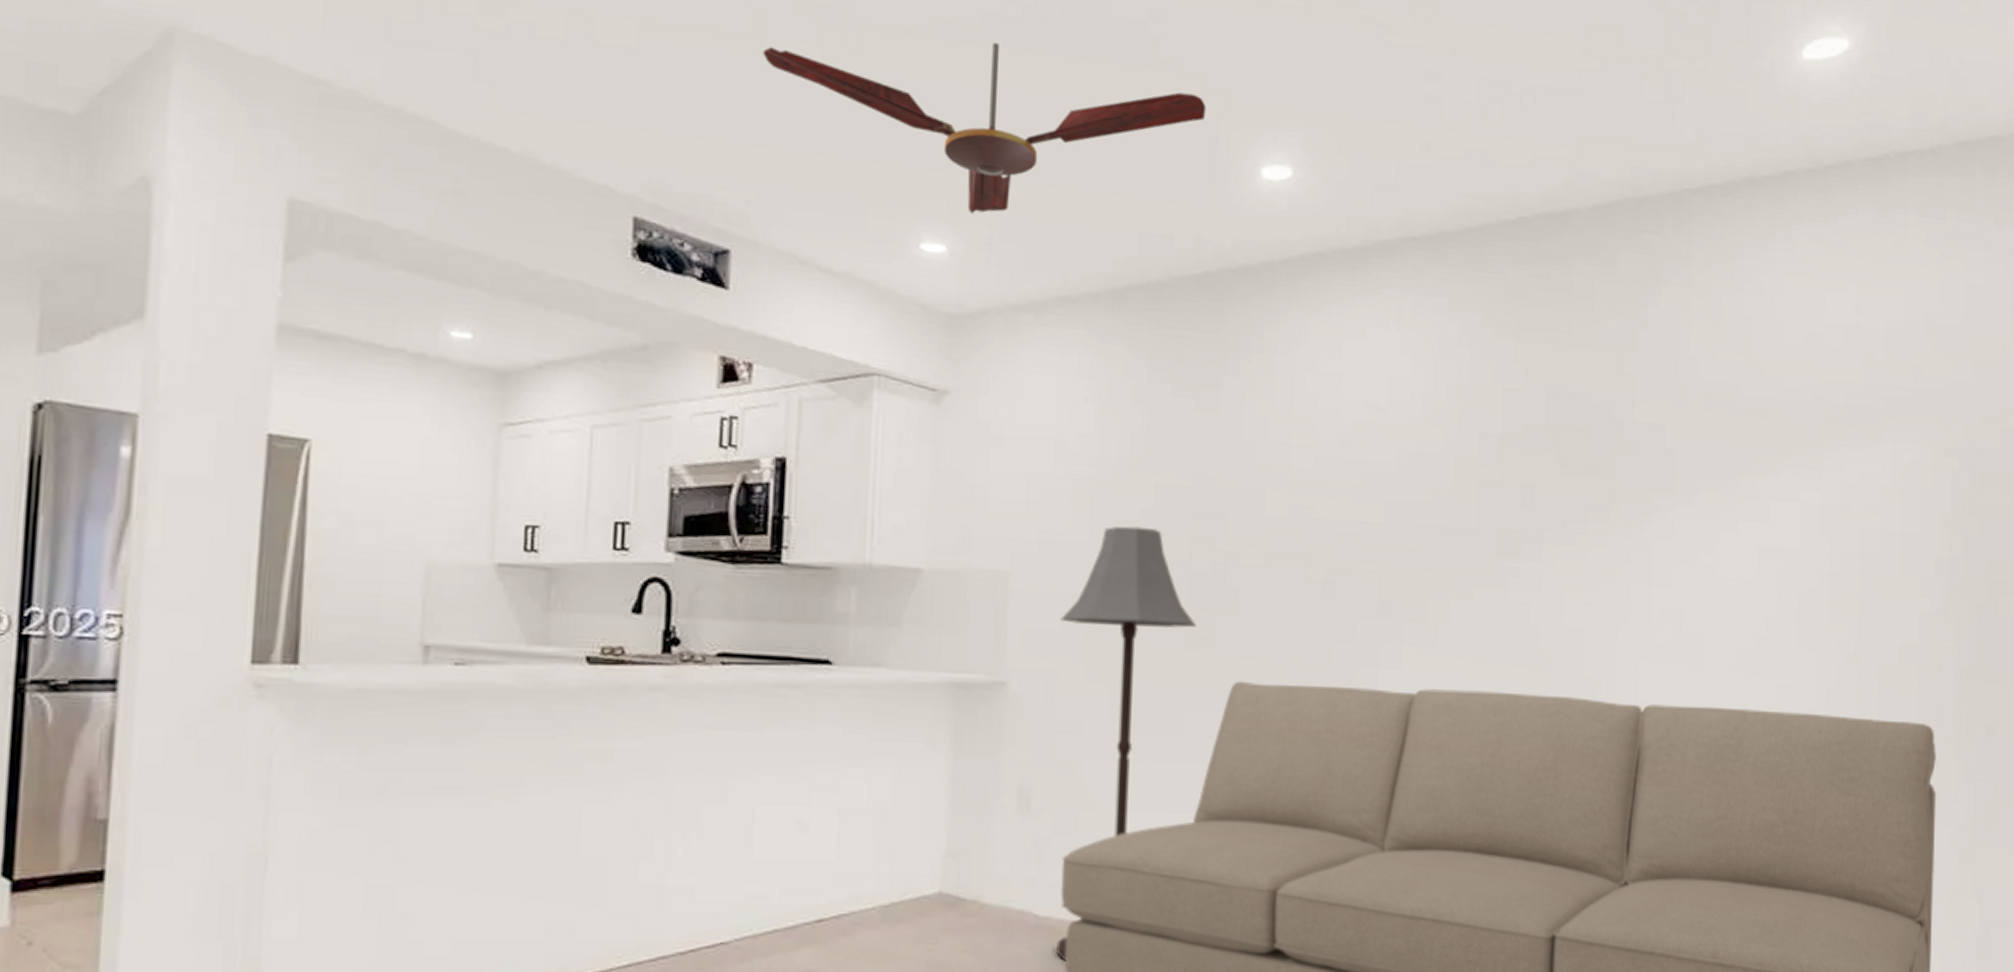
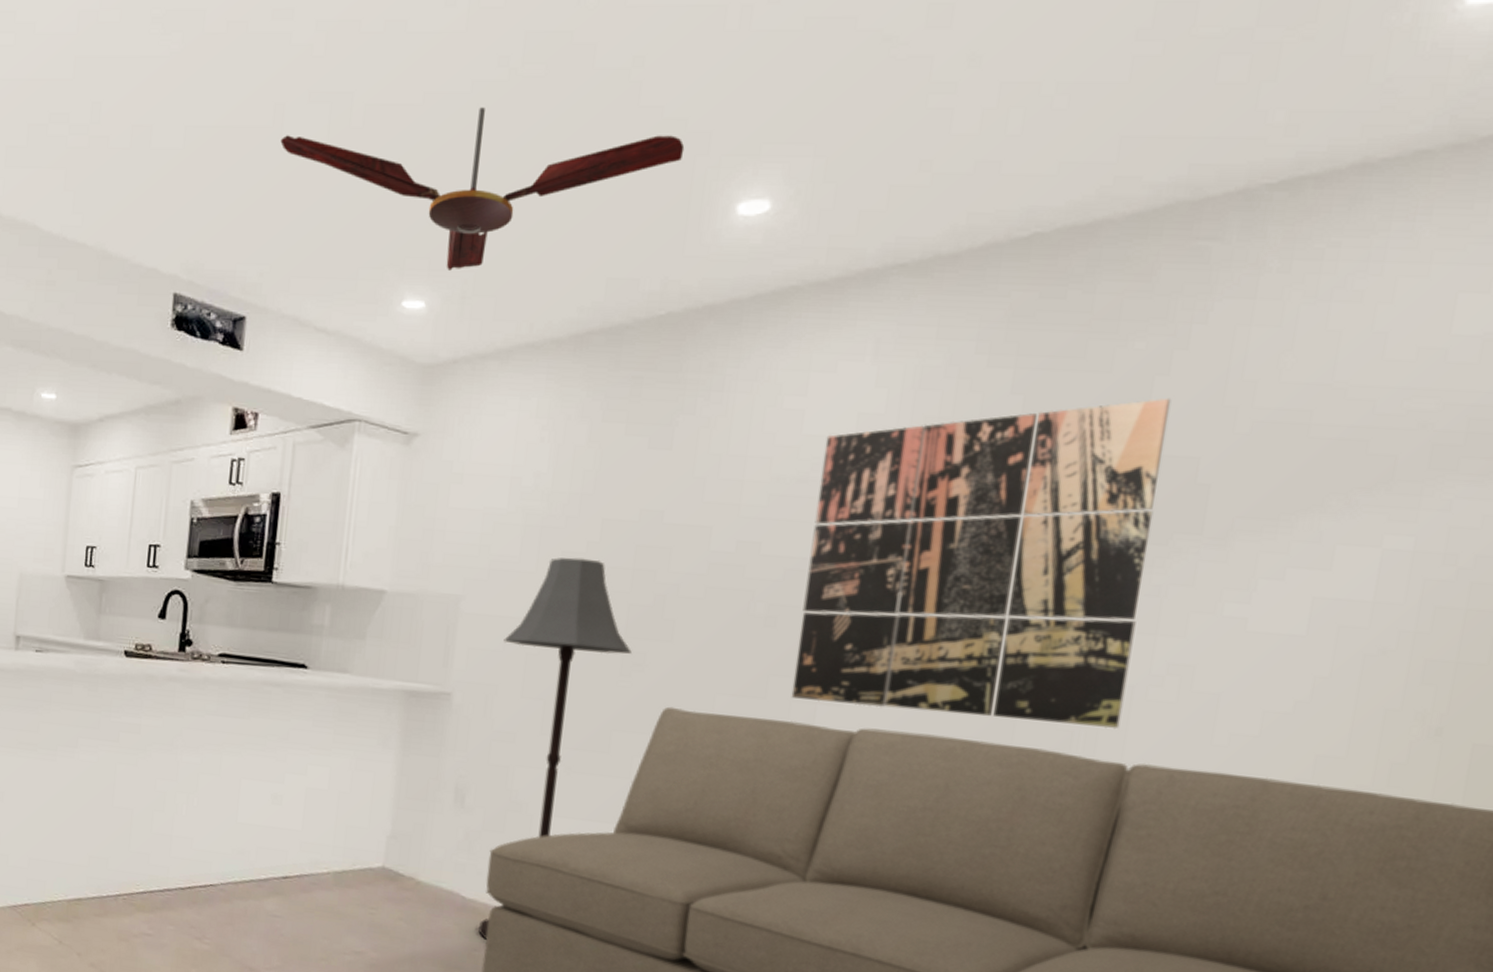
wall art: none [1354,371,1639,674] -> present [791,398,1172,730]

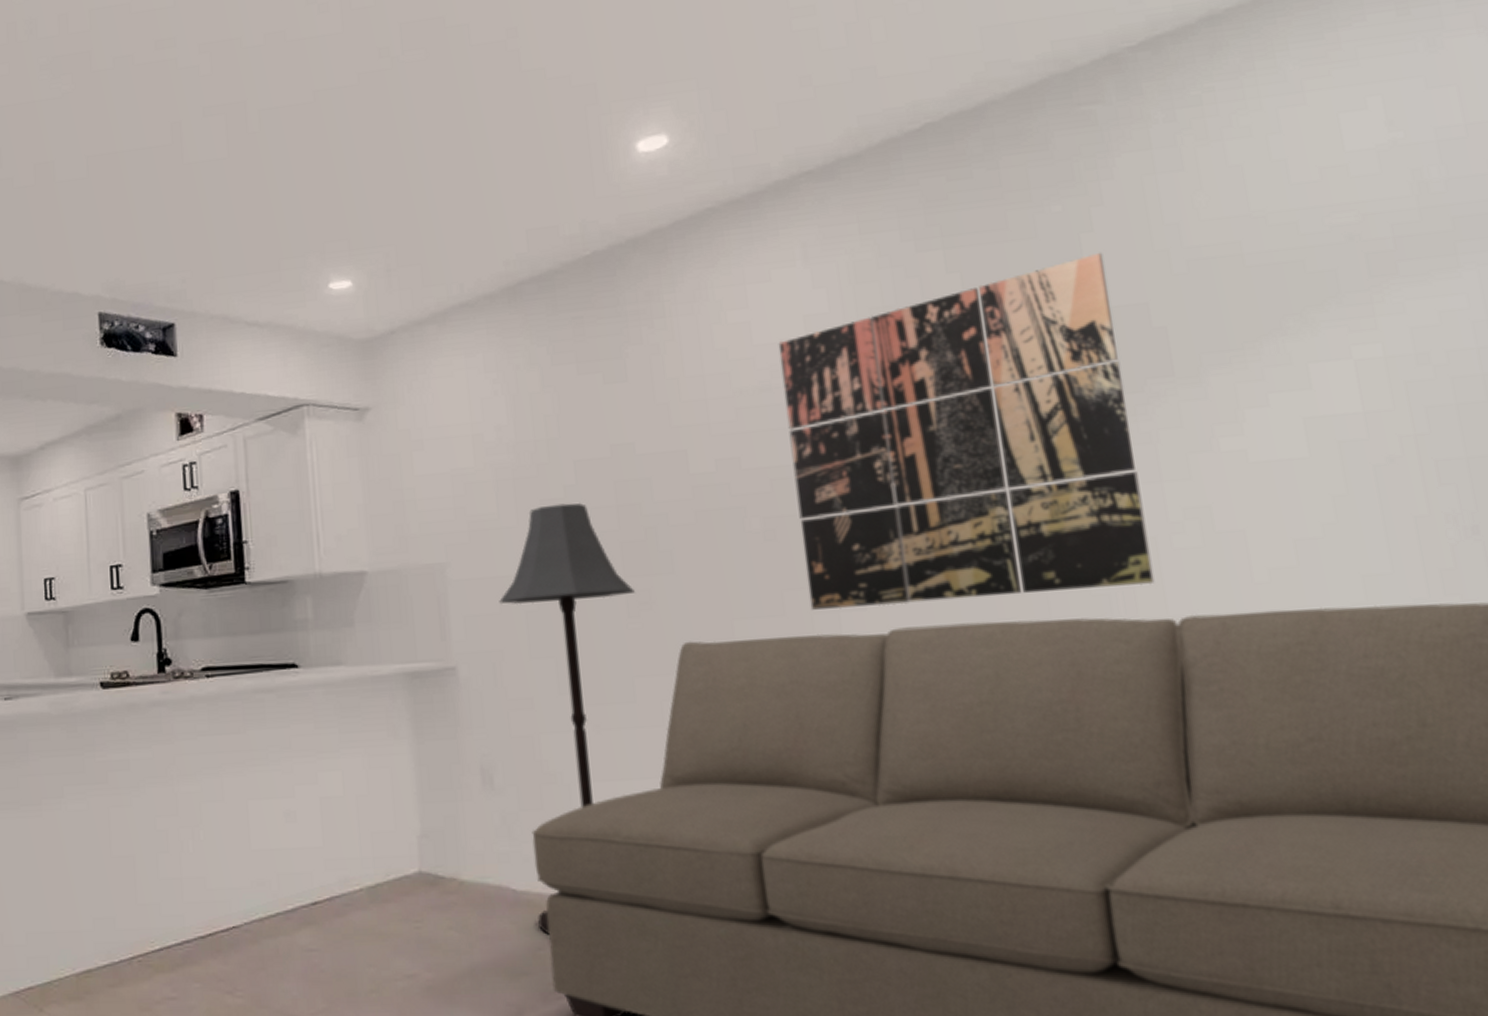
ceiling fan: present [280,107,685,271] -> none [182,91,574,248]

